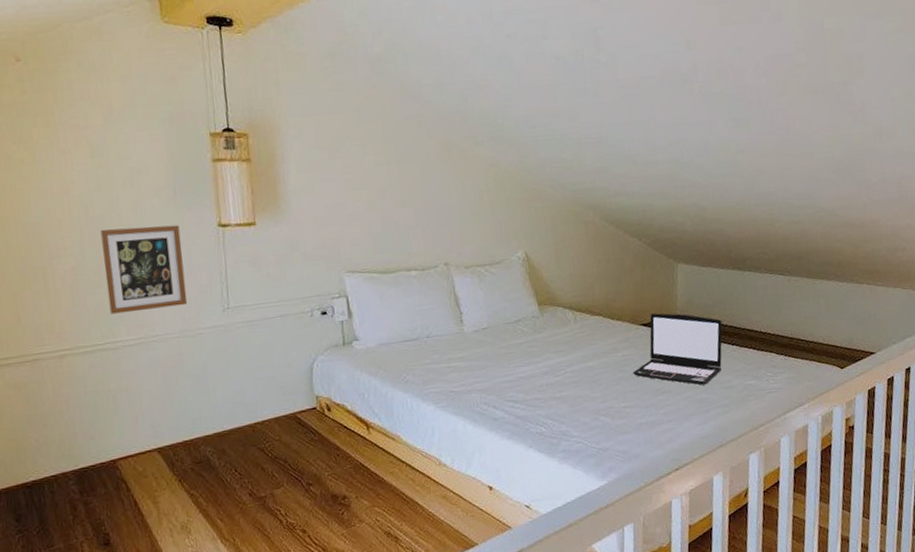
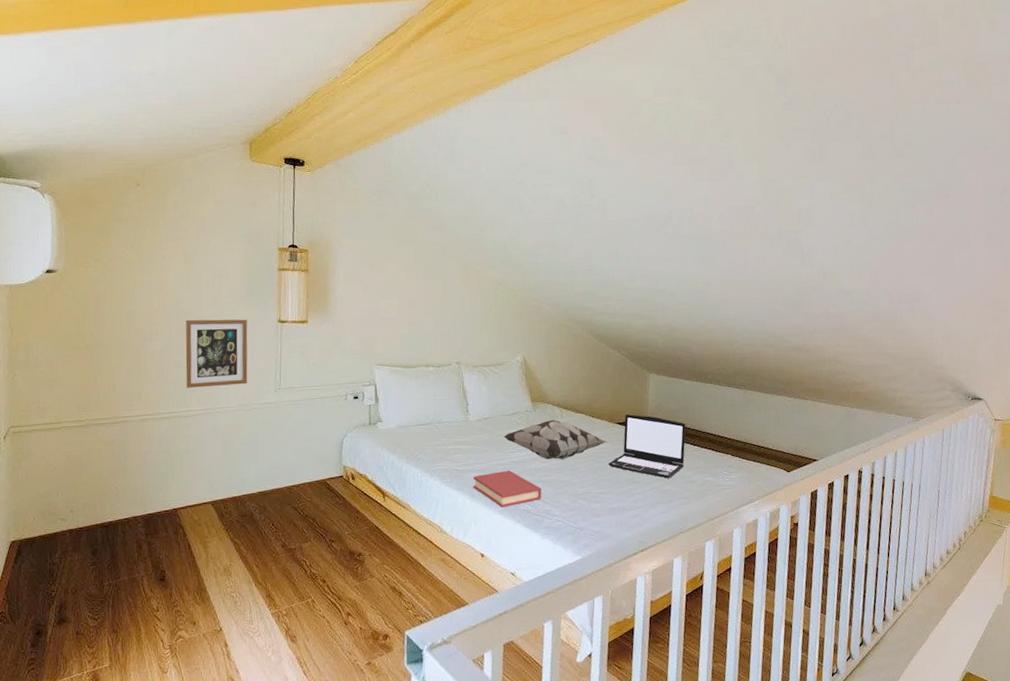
hardback book: none [473,387,557,432] -> present [473,470,542,508]
decorative pillow: none [507,324,631,373] -> present [503,419,607,460]

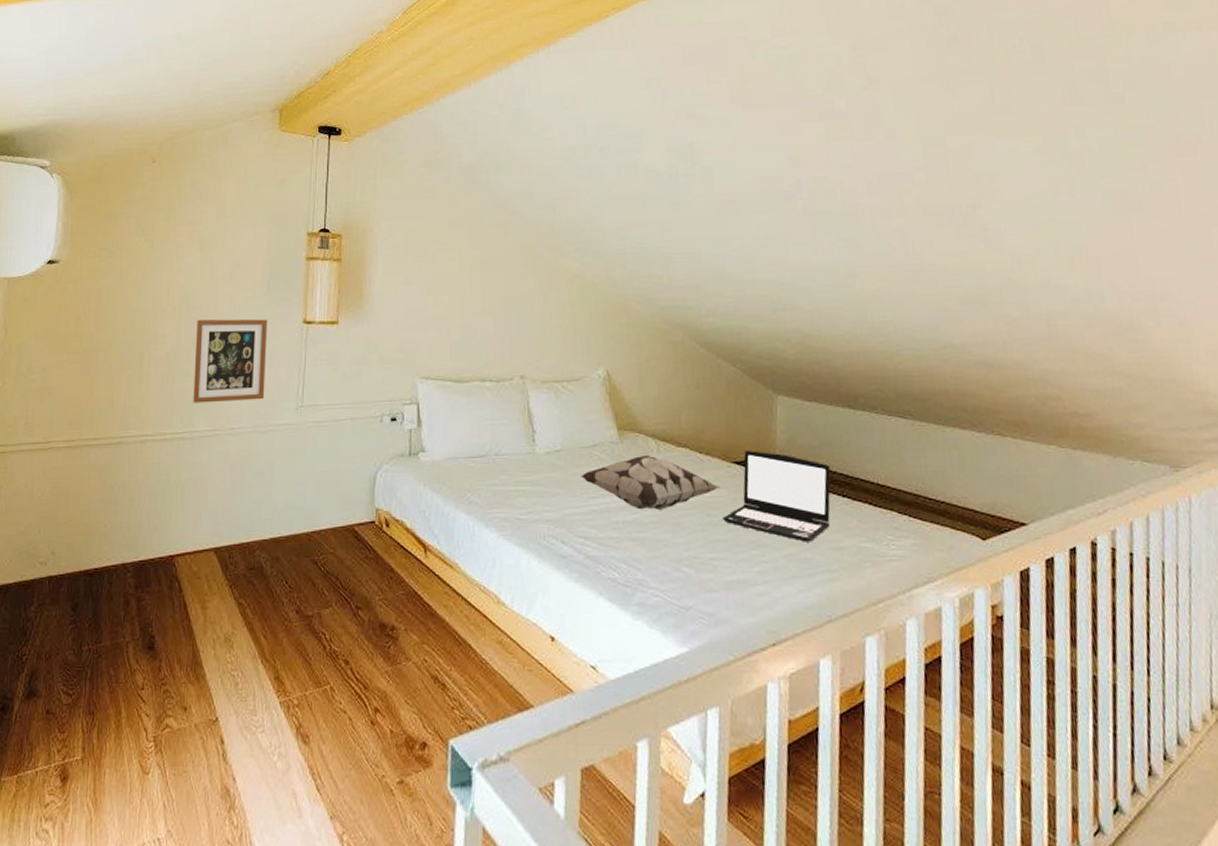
hardback book: present [473,470,542,508] -> none [540,521,633,573]

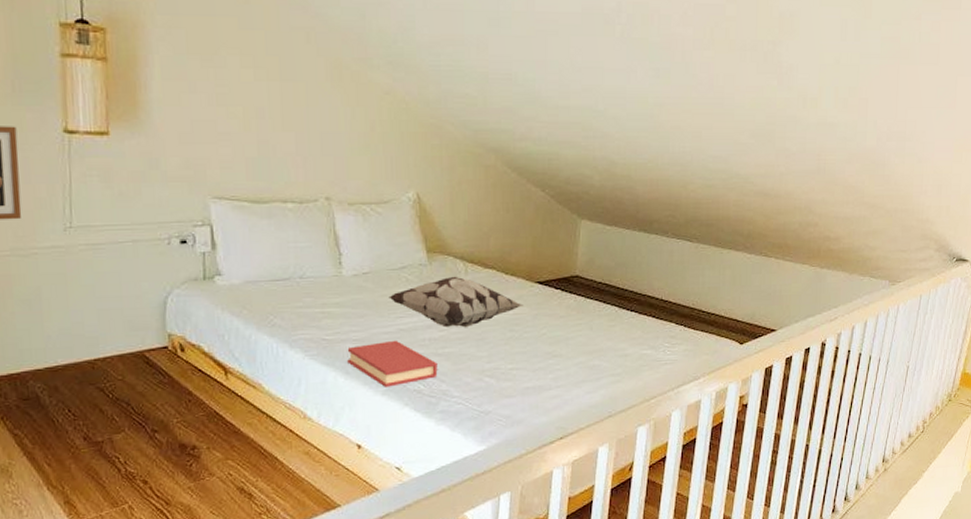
hardback book: none [540,521,633,573] -> present [347,340,438,387]
laptop: present [723,450,831,542] -> none [524,271,623,351]

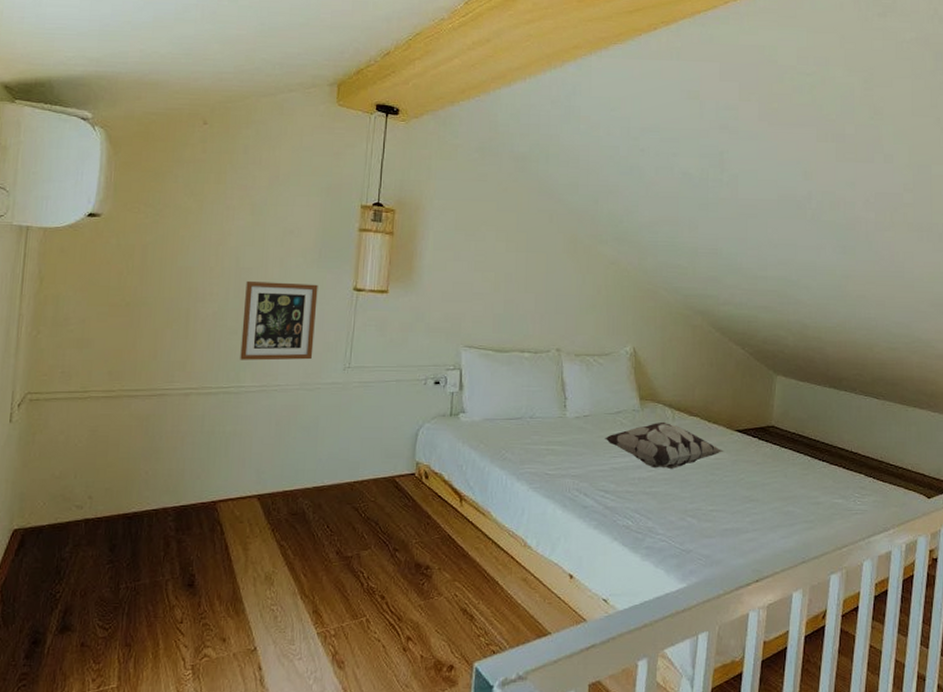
hardback book: present [347,340,438,387] -> none [566,477,645,521]

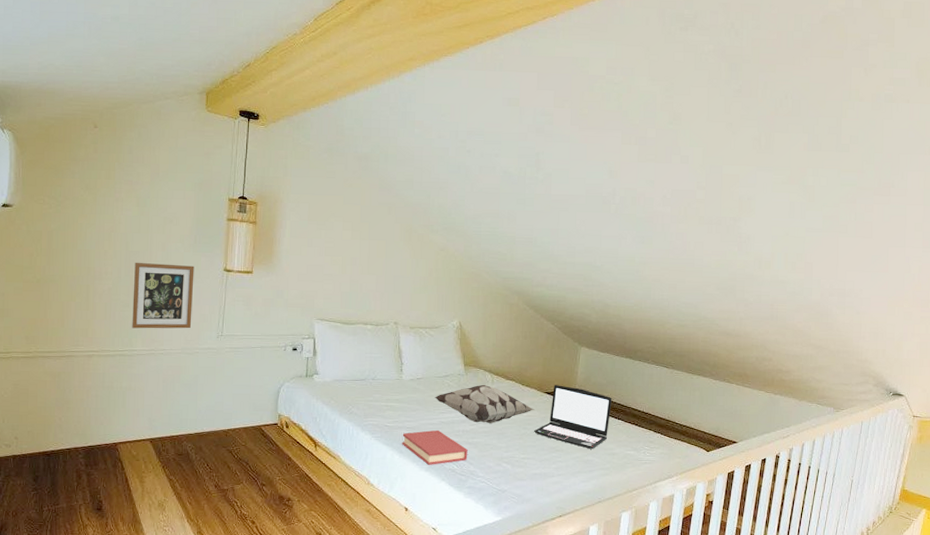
hardback book: none [566,477,645,521] -> present [402,430,468,465]
laptop: none [724,421,815,498] -> present [534,385,612,449]

